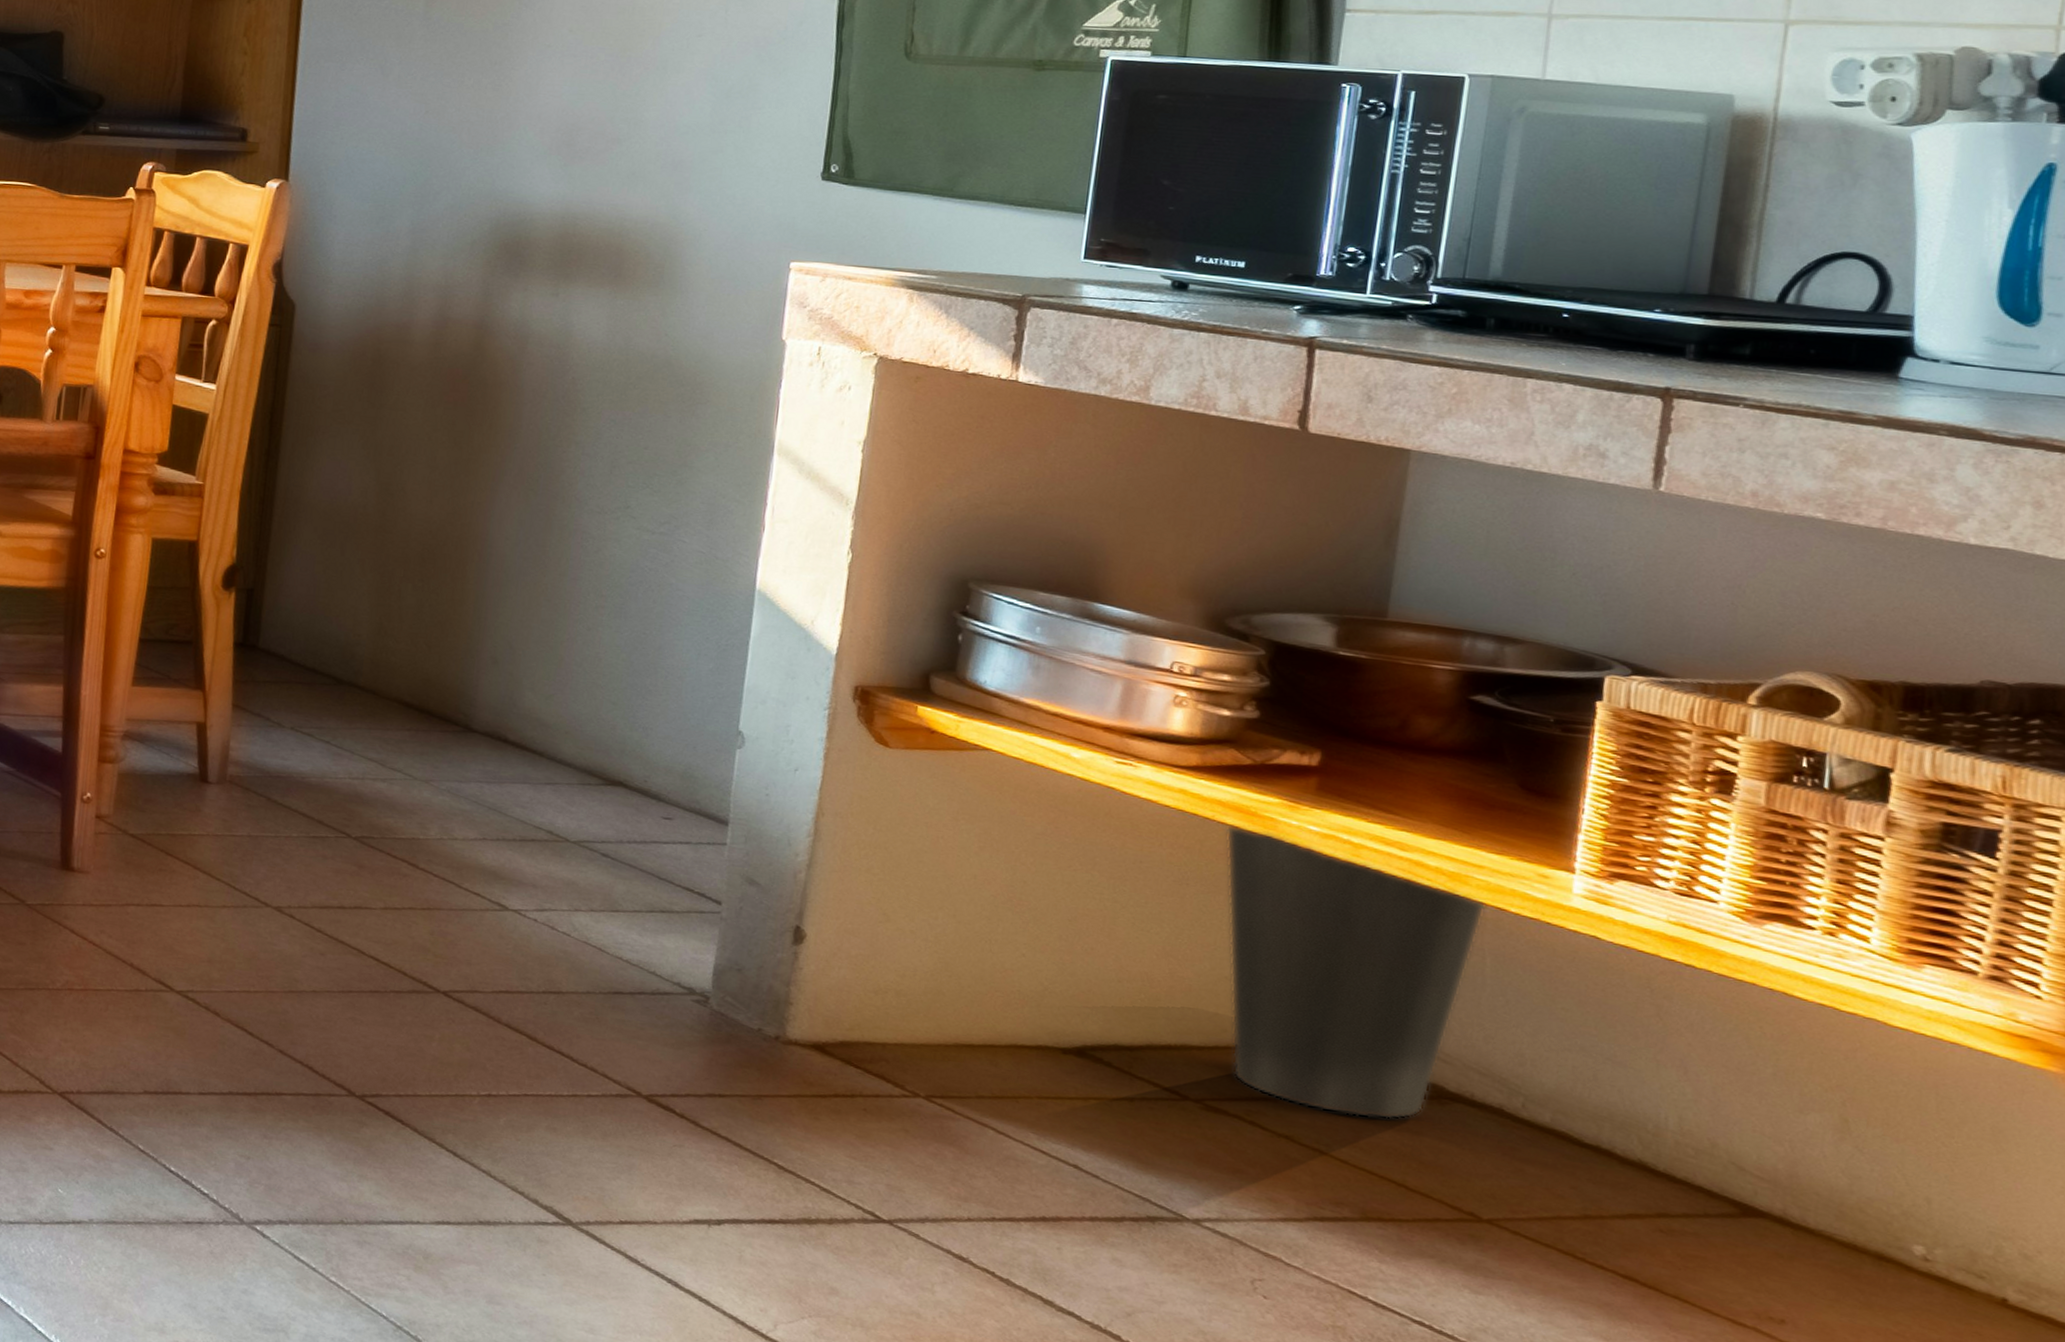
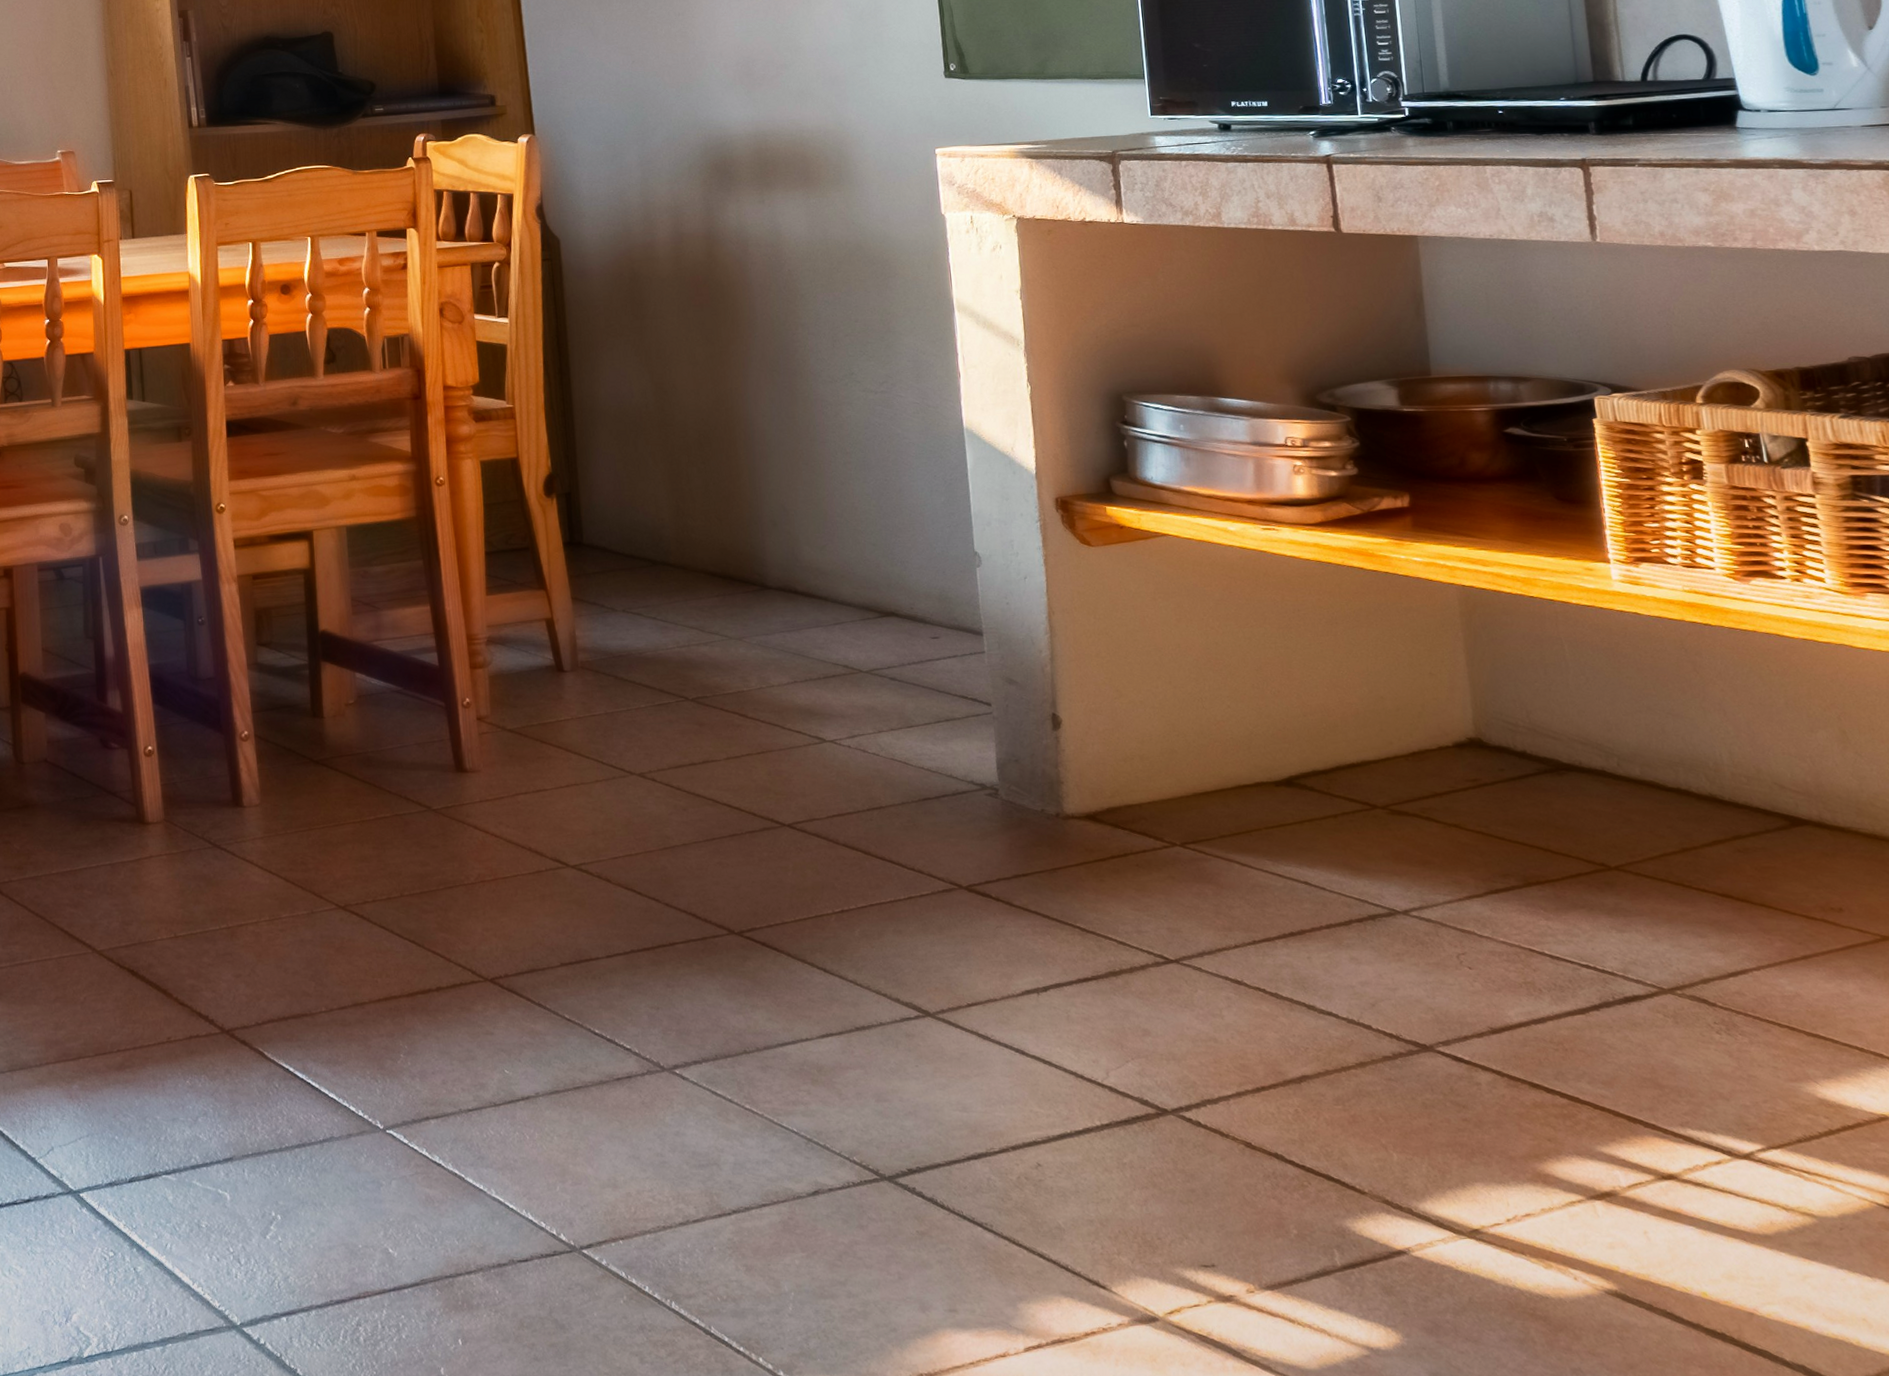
waste basket: present [1225,824,1486,1120] -> none [1355,566,1555,798]

